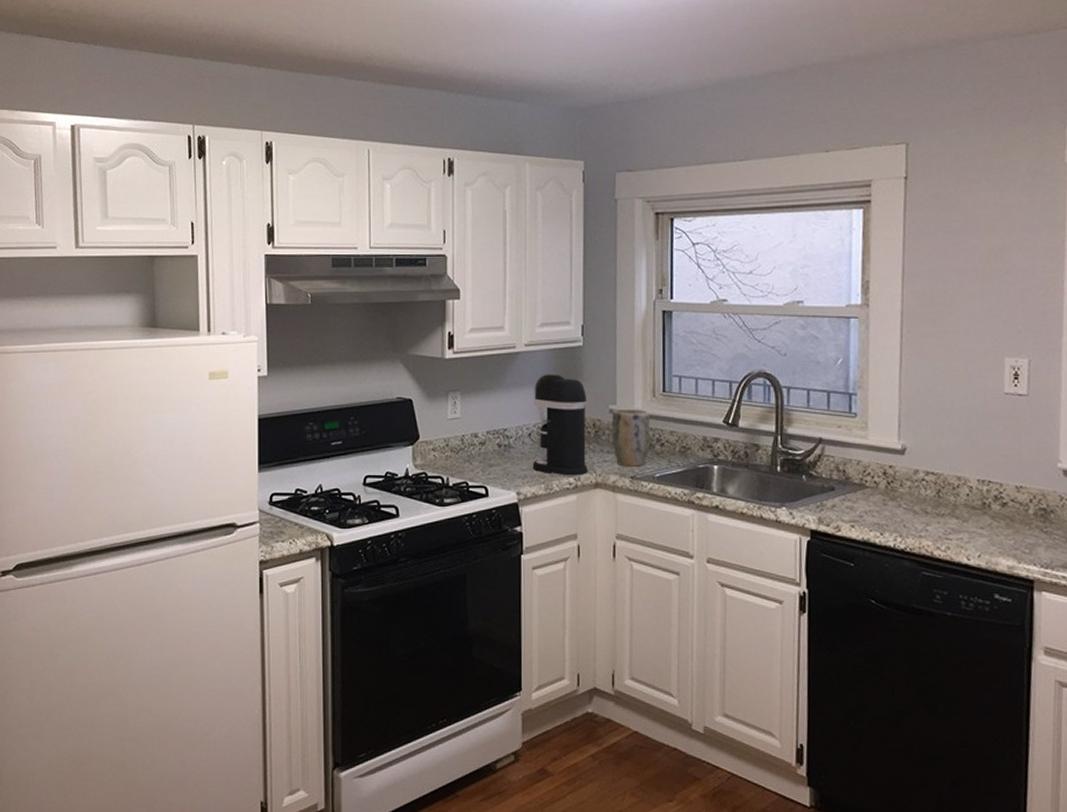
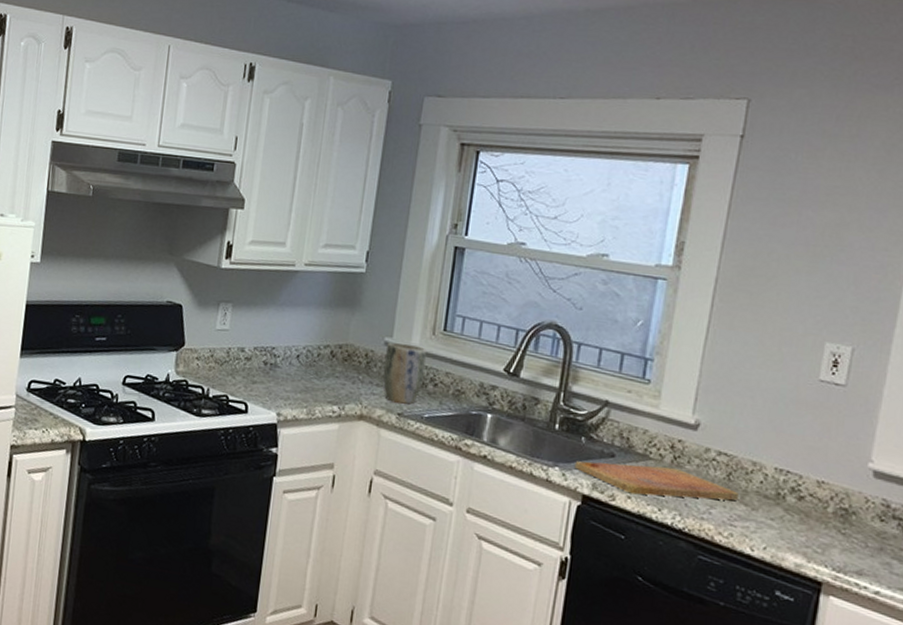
coffee maker: present [532,373,588,476] -> none [296,295,363,405]
cutting board: none [799,492,949,523] -> present [574,461,739,501]

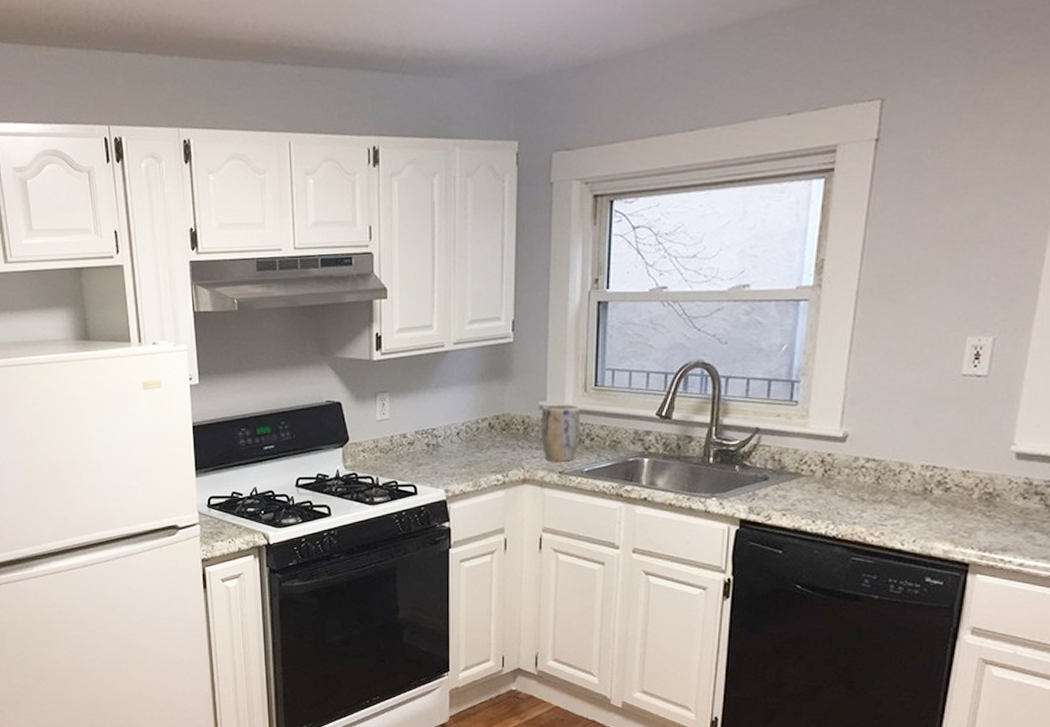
cutting board: present [574,461,739,501] -> none [730,480,888,511]

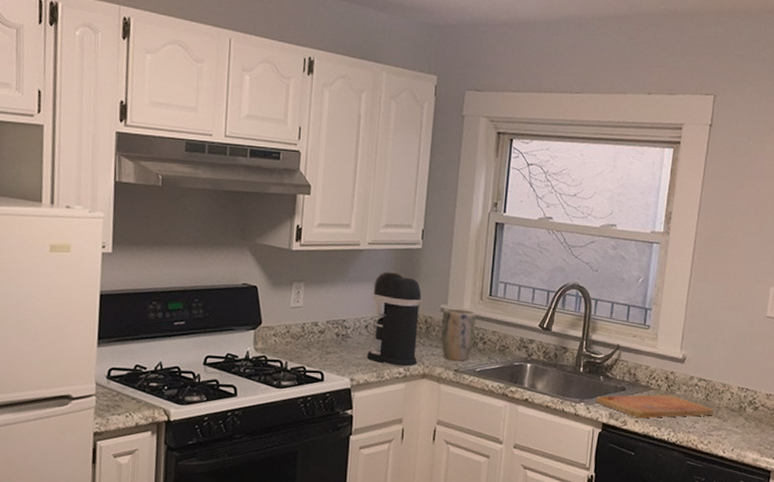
coffee maker: none [461,370,517,473] -> present [366,271,422,367]
cutting board: none [730,480,888,511] -> present [595,394,714,419]

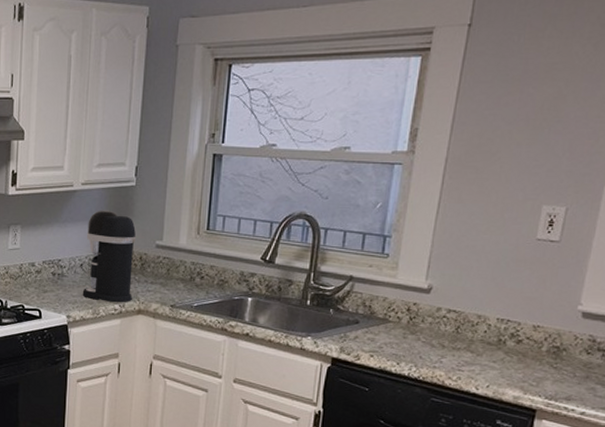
plant pot: present [440,308,477,361] -> none [156,244,194,297]
cutting board: present [595,394,714,419] -> none [324,327,466,353]

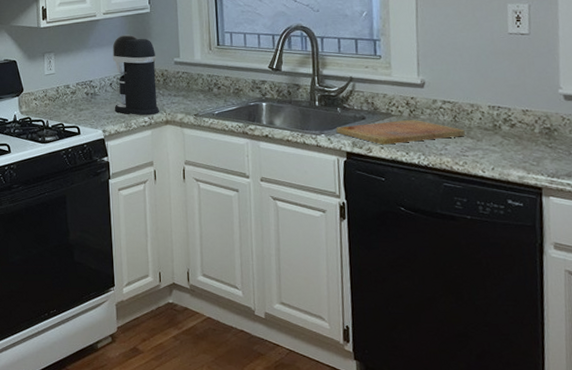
cutting board: none [324,327,466,353] -> present [336,119,465,145]

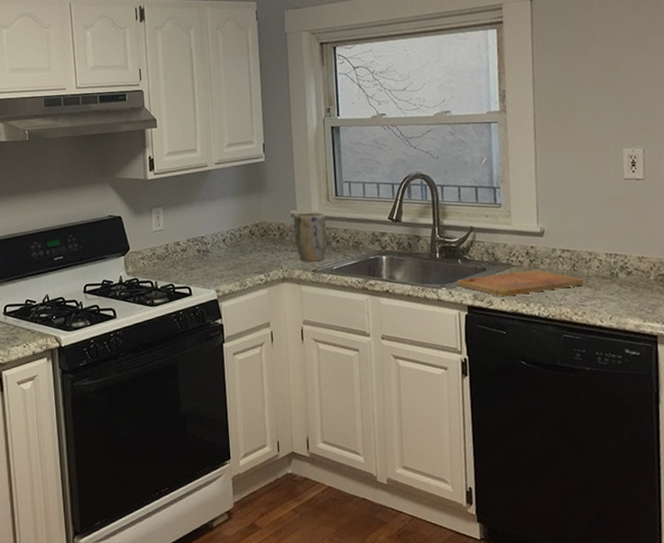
coffee maker: present [112,34,159,116] -> none [225,186,276,274]
plant pot: none [176,60,209,107] -> present [293,212,327,262]

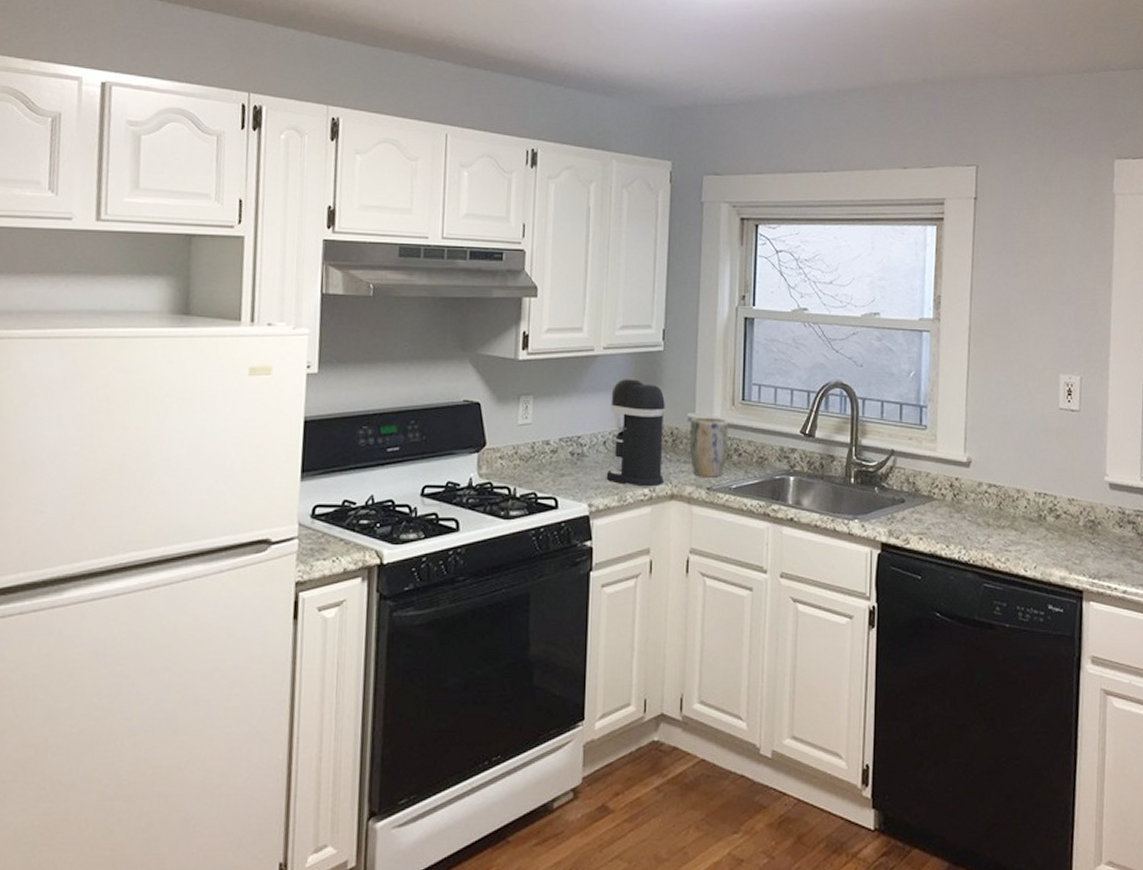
coffee maker: none [225,186,276,274] -> present [606,378,666,487]
cutting board: present [457,269,584,297] -> none [871,504,1009,535]

